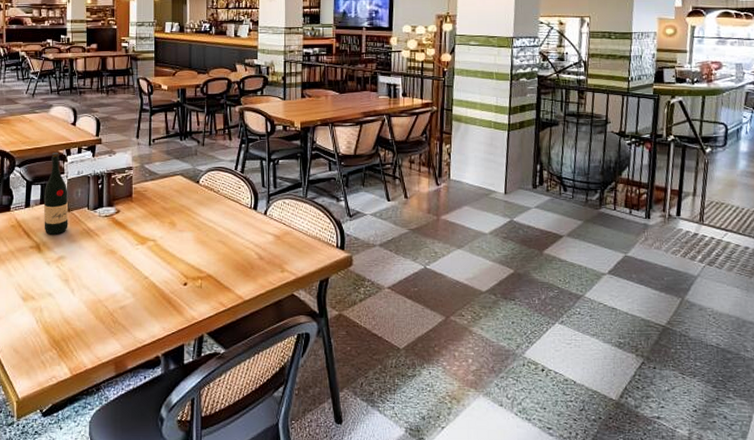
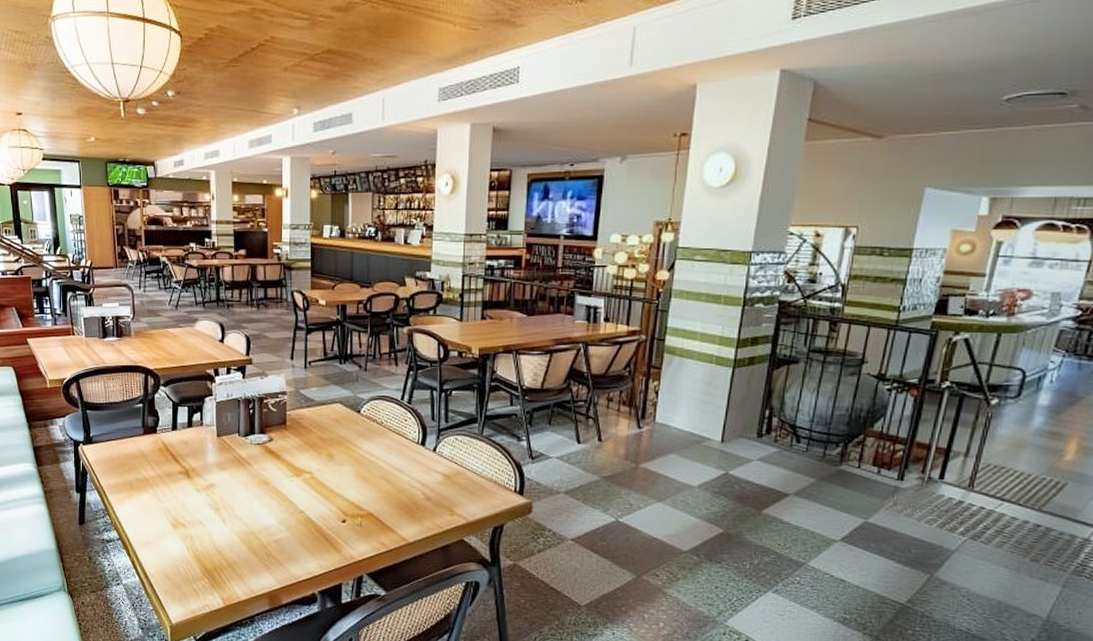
wine bottle: present [43,153,69,235] -> none [191,372,218,461]

